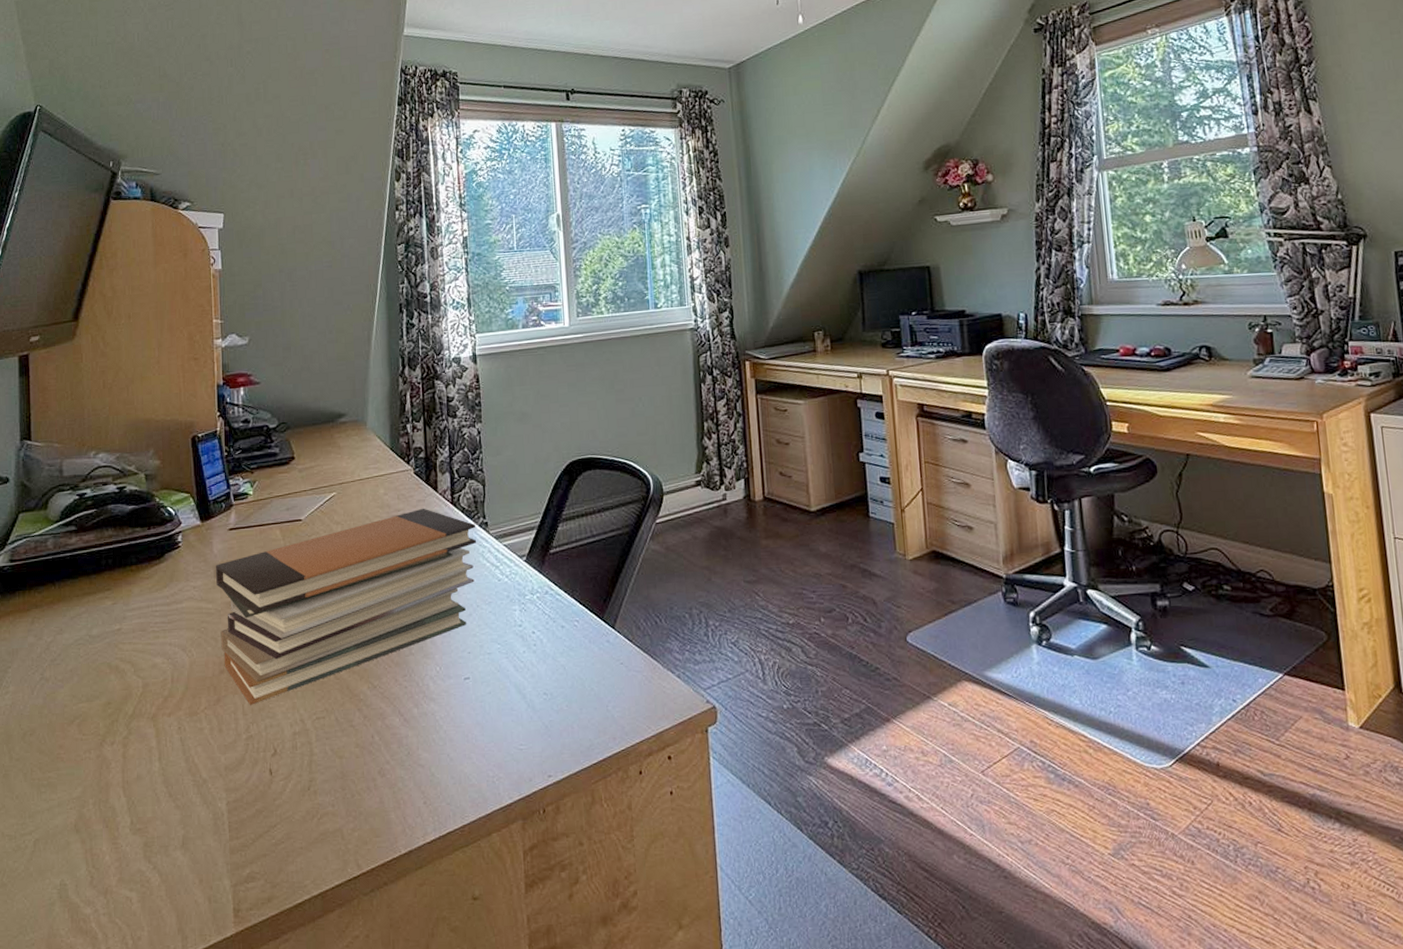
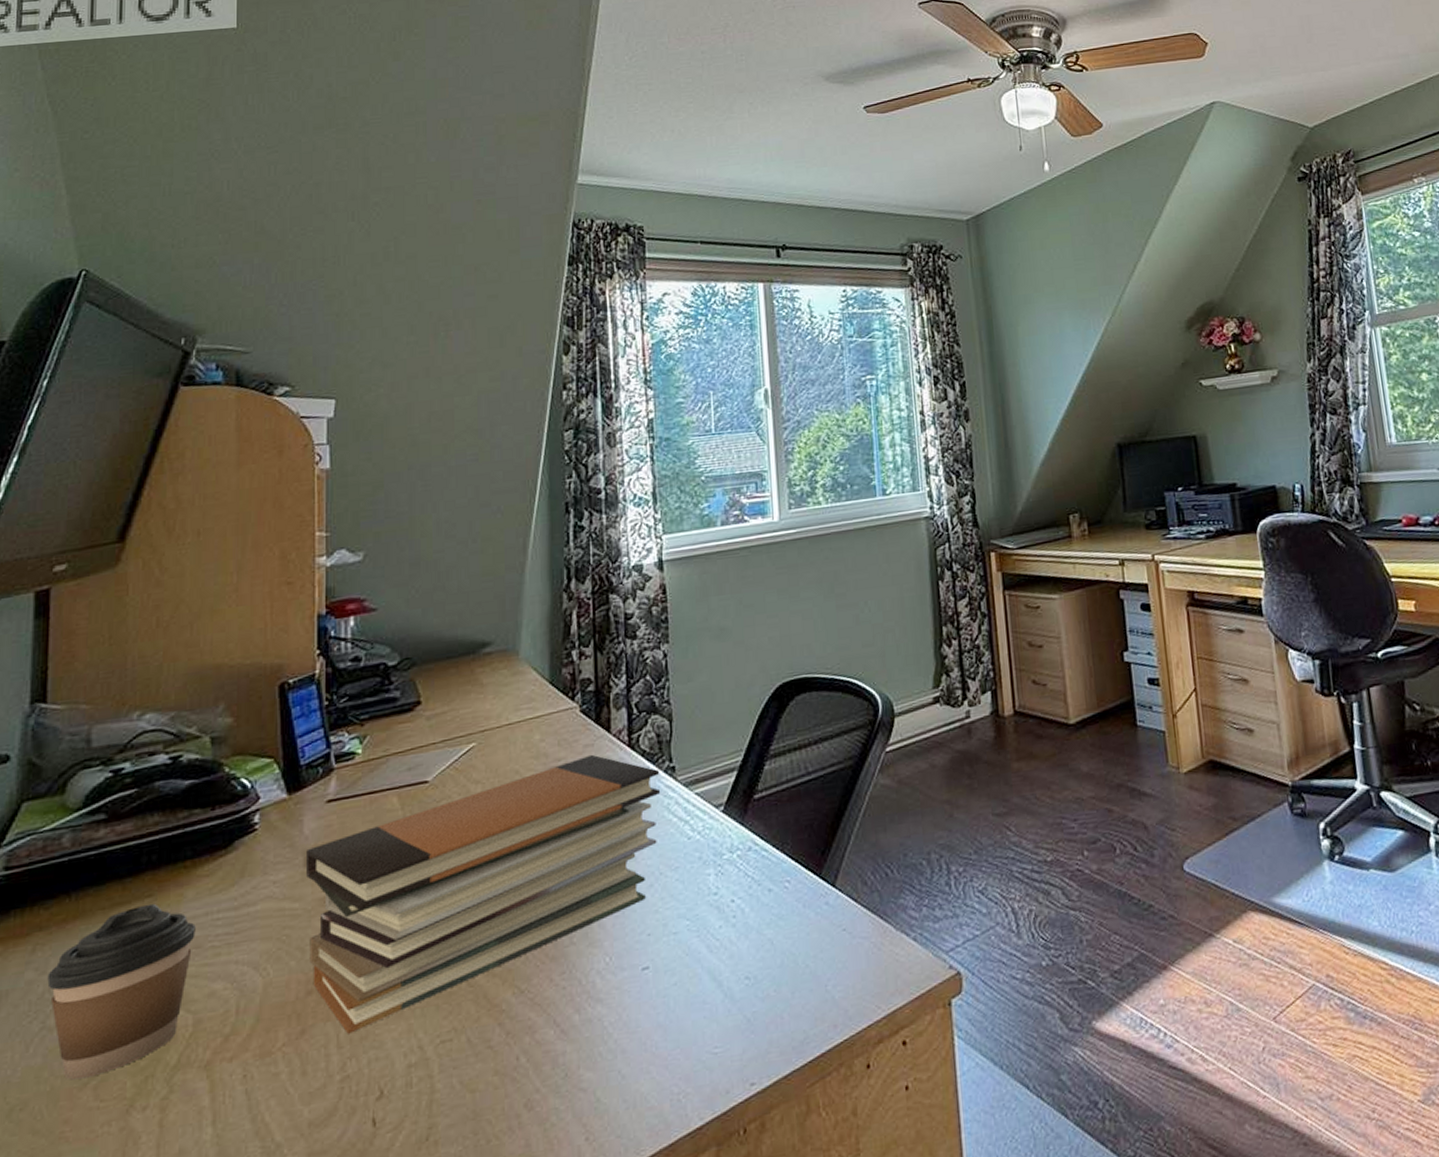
coffee cup: none [43,595,141,718] -> present [47,903,196,1080]

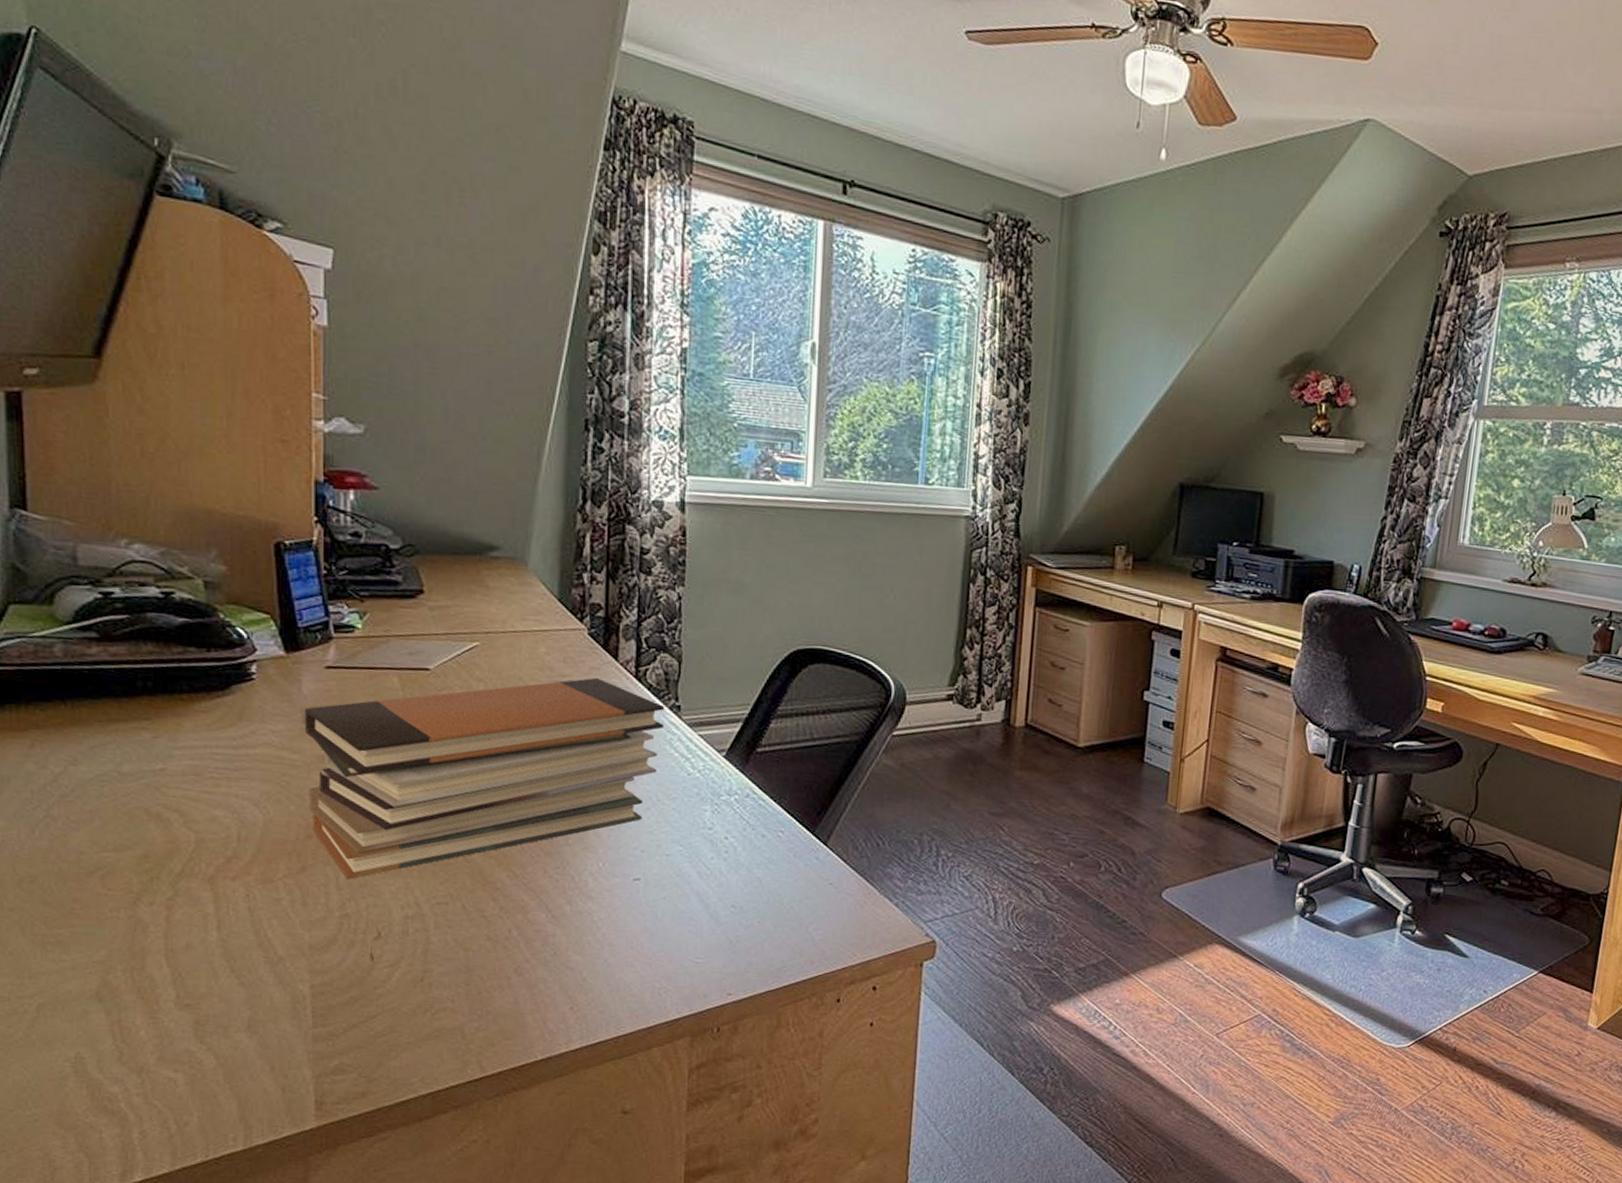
coffee cup: present [47,903,196,1080] -> none [48,726,195,868]

